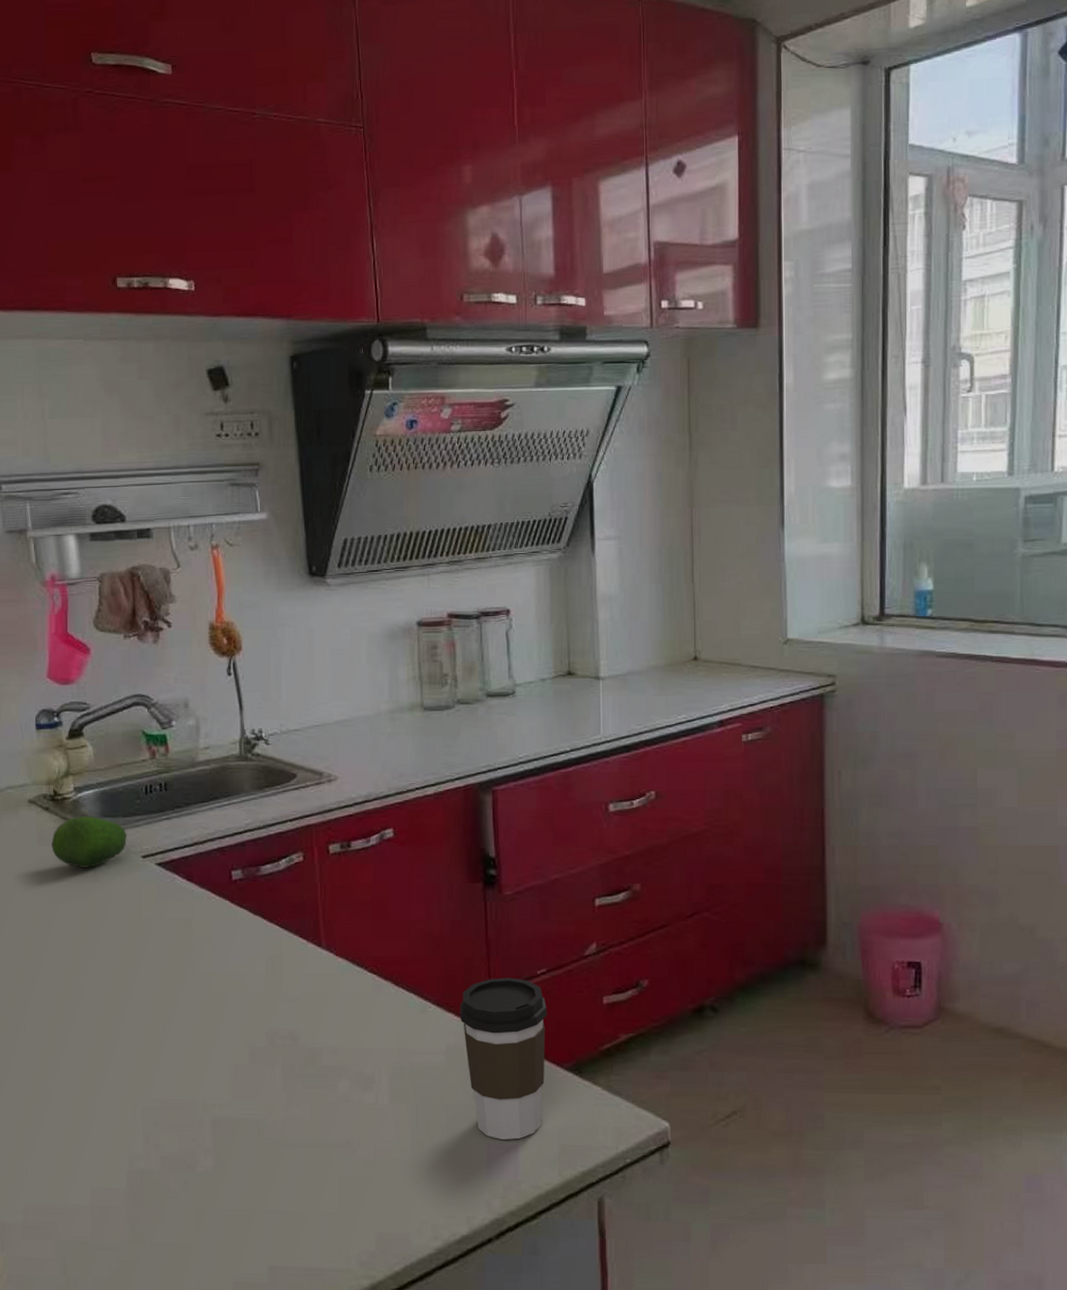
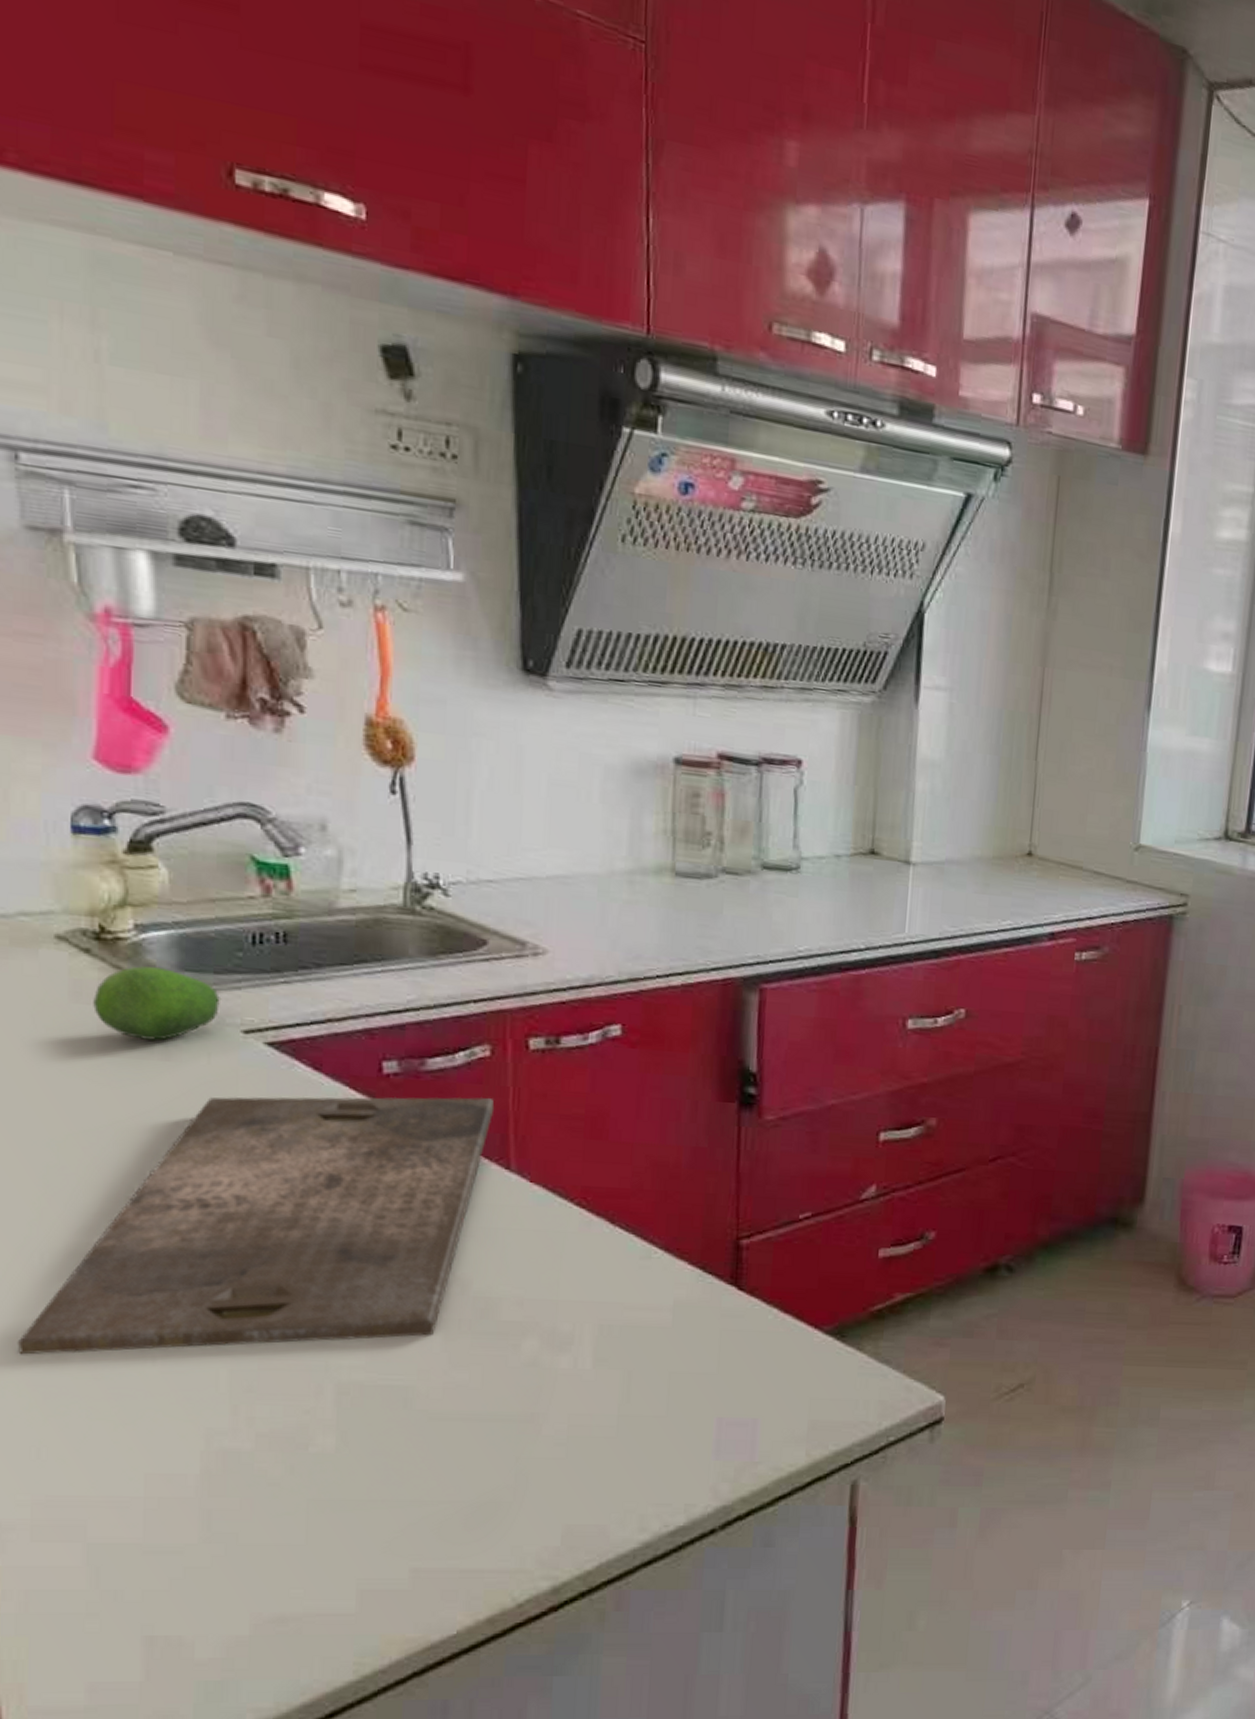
cutting board: none [13,893,308,1099] -> present [18,1096,495,1355]
coffee cup: present [460,977,547,1141] -> none [695,1220,808,1415]

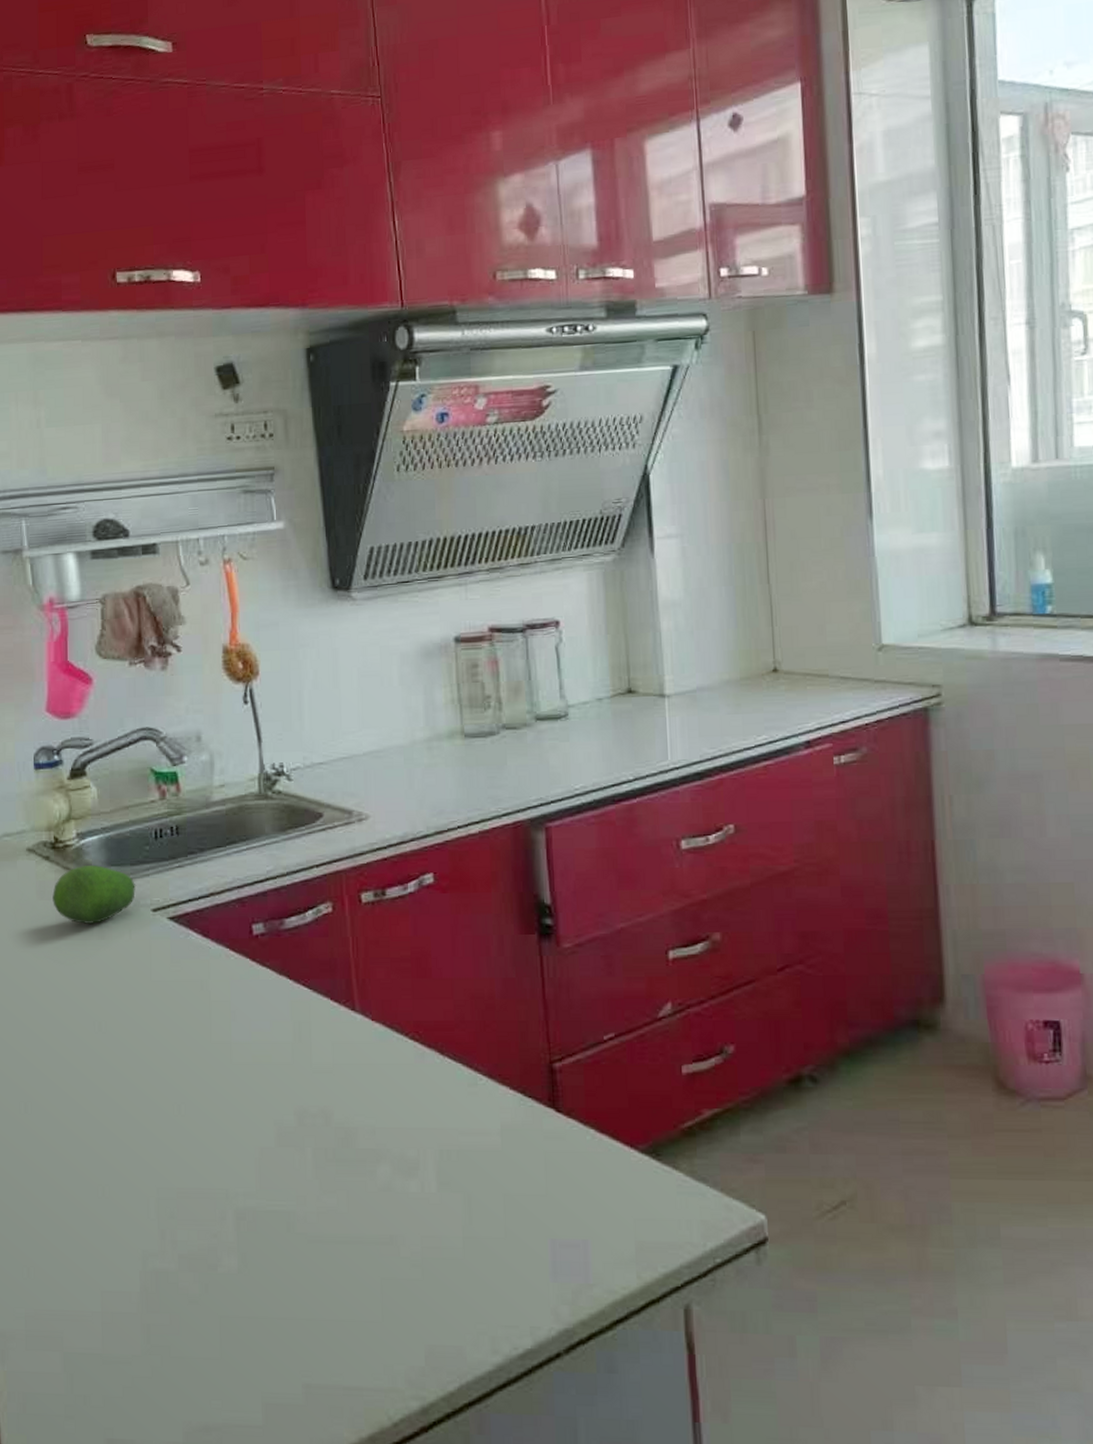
cutting board: present [18,1096,495,1355] -> none [13,949,339,1189]

